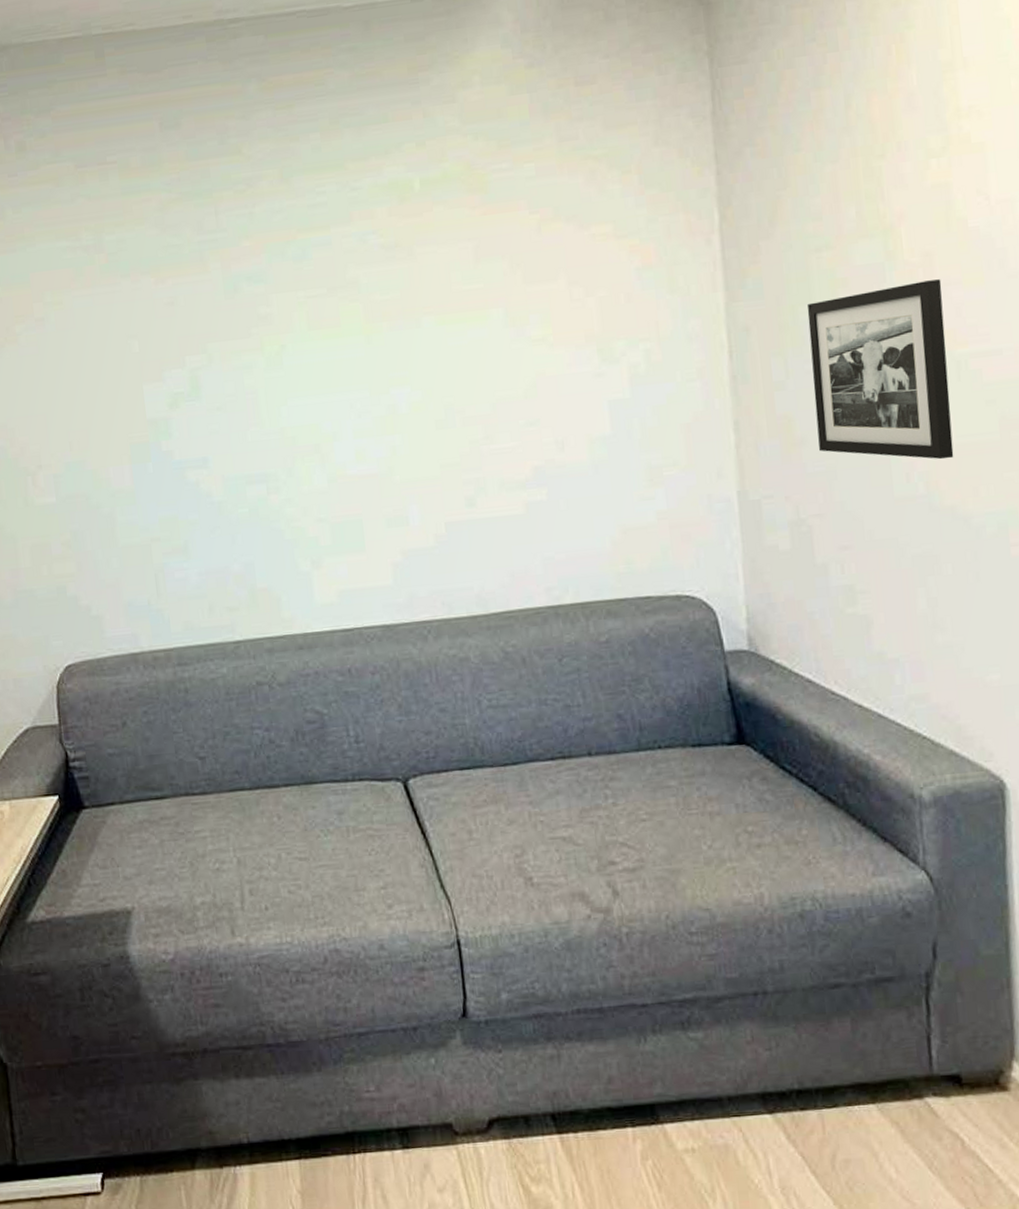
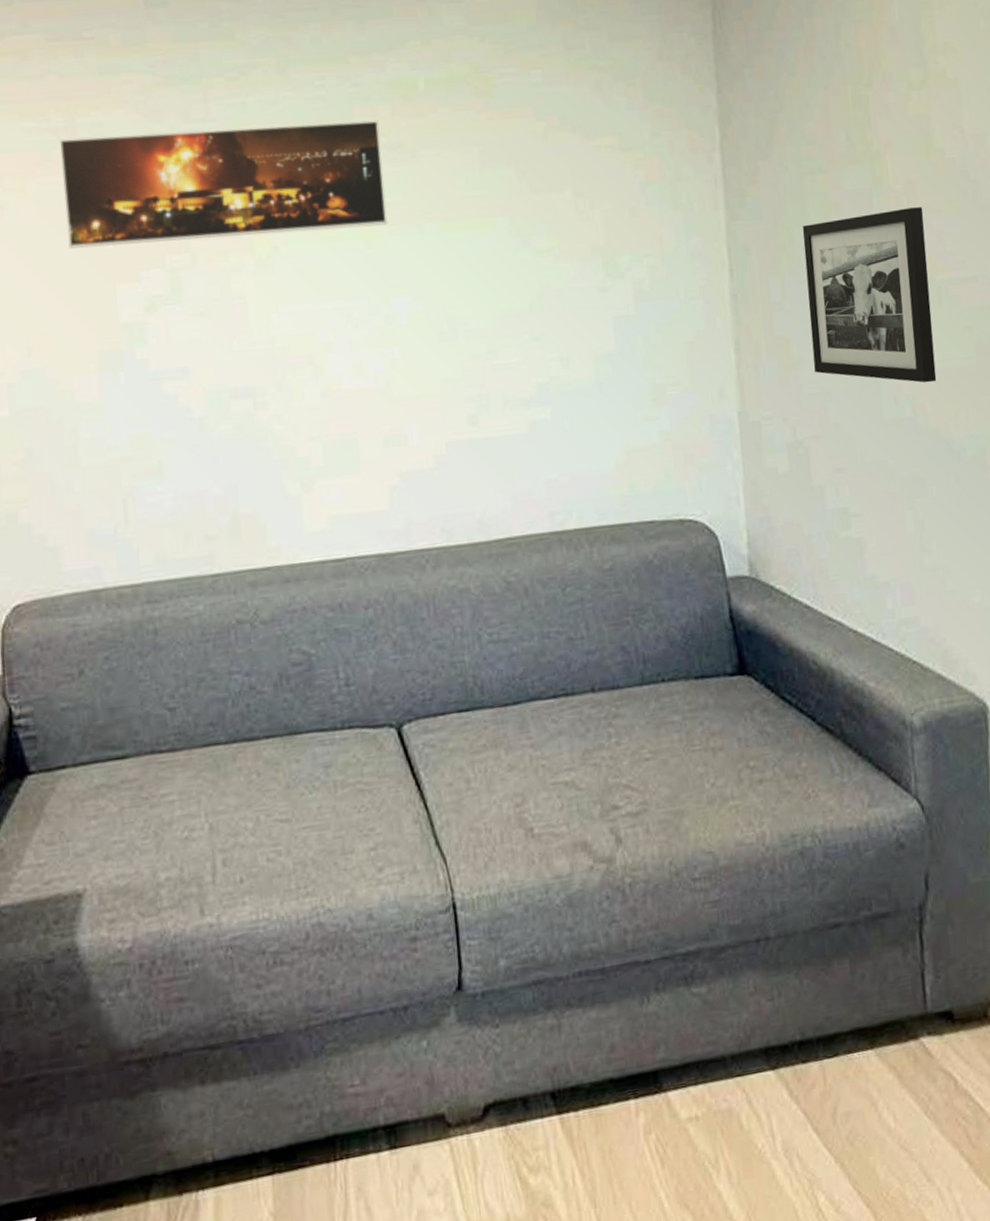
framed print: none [89,221,387,354] -> present [58,120,388,249]

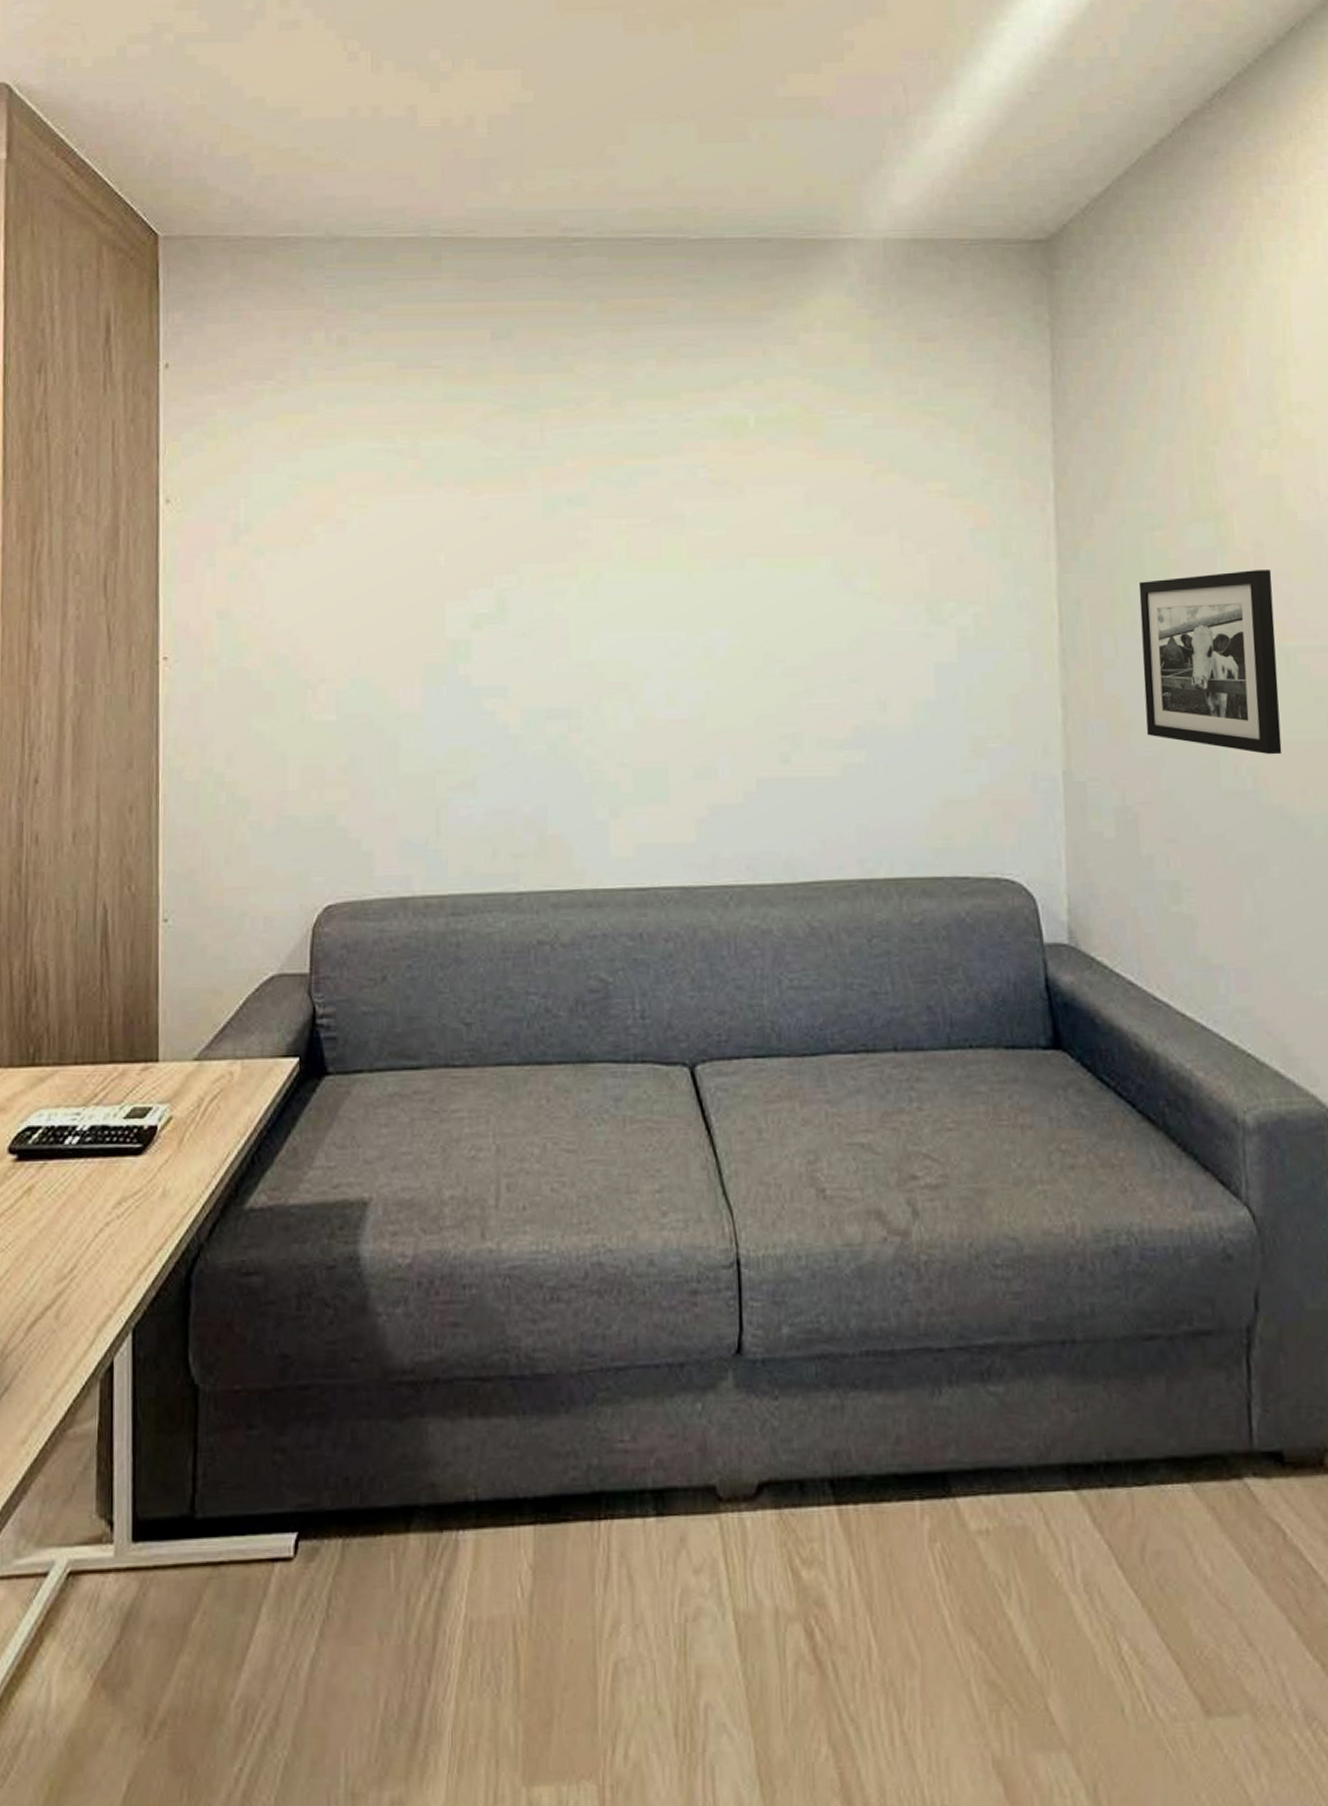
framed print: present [58,120,388,249] -> none [402,455,711,564]

